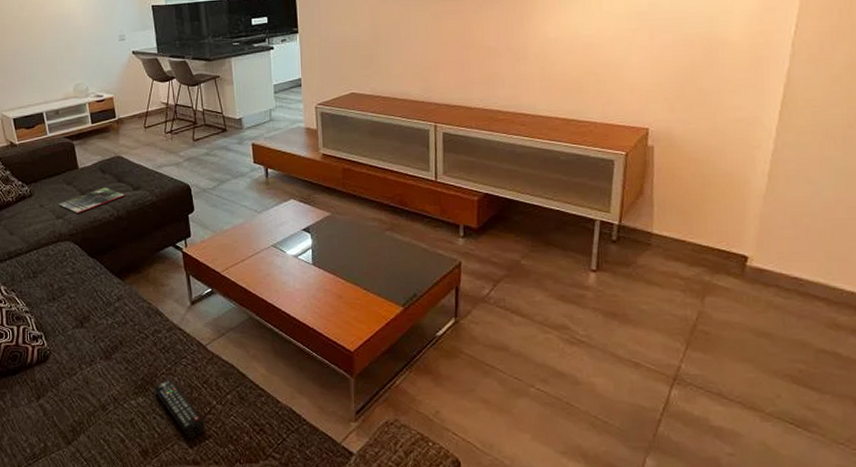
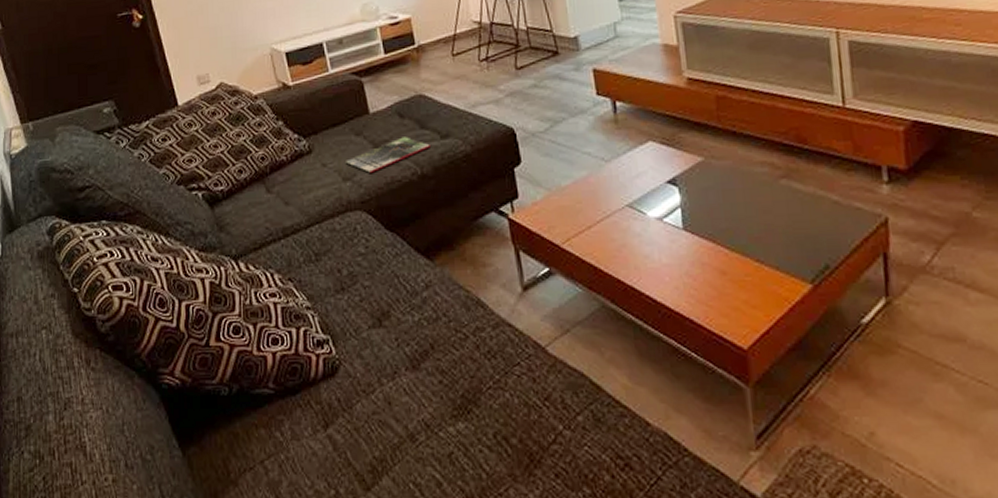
remote control: present [153,379,205,439] -> none [477,395,550,479]

